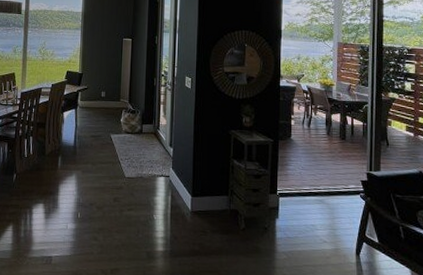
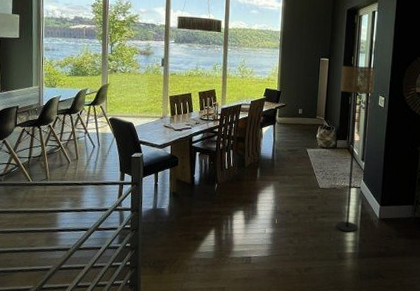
floor lamp: none [144,45,181,227] -> present [336,65,376,232]

